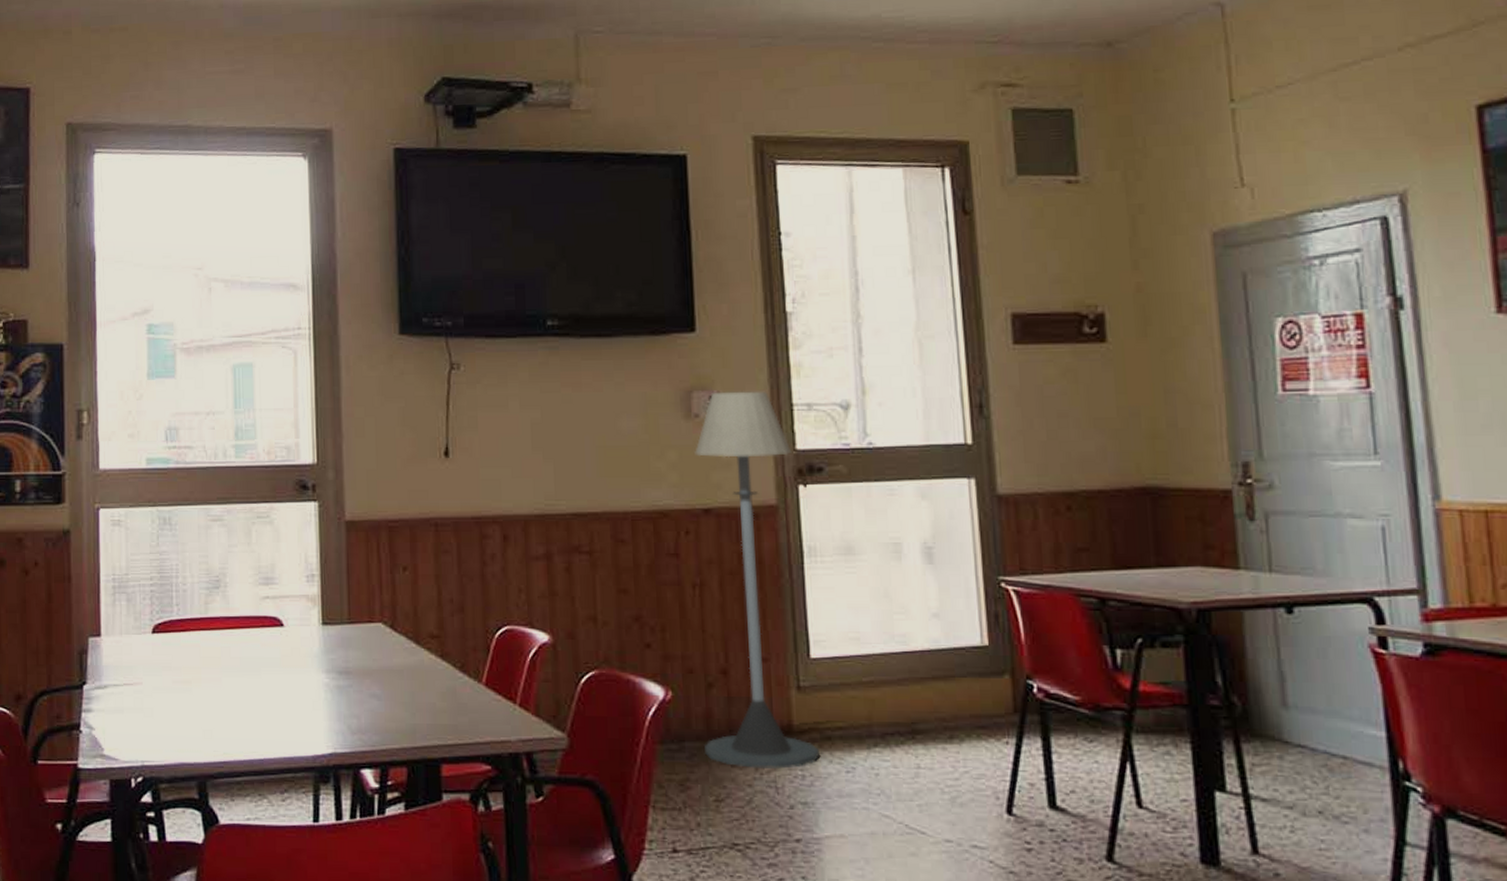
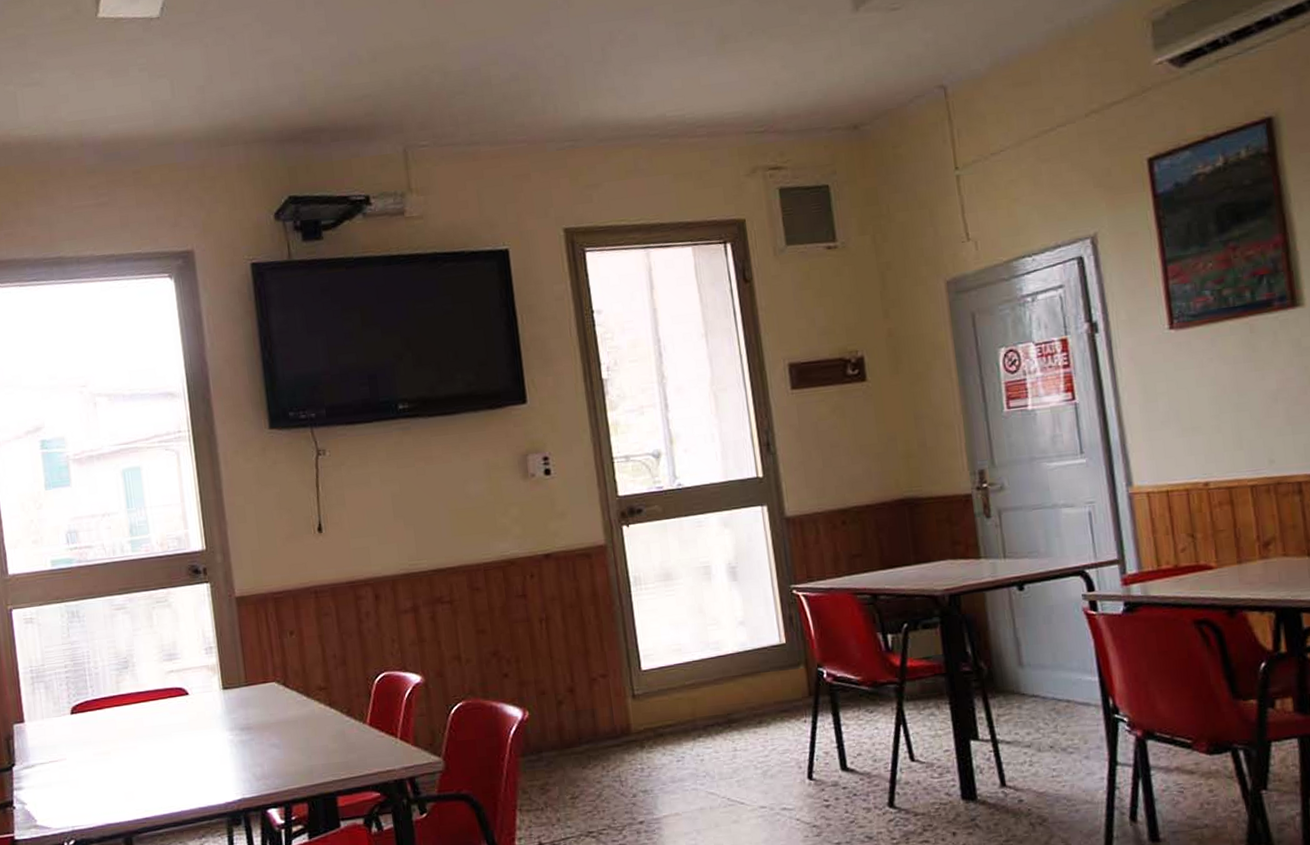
floor lamp: present [695,391,819,770] -> none [533,448,654,768]

